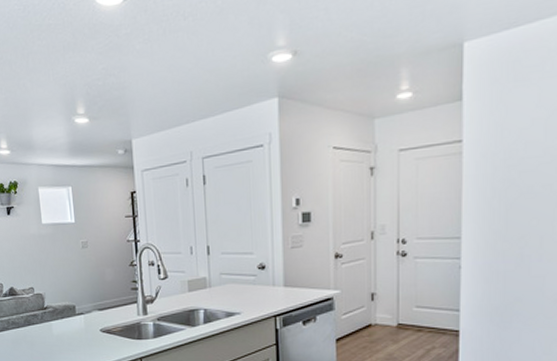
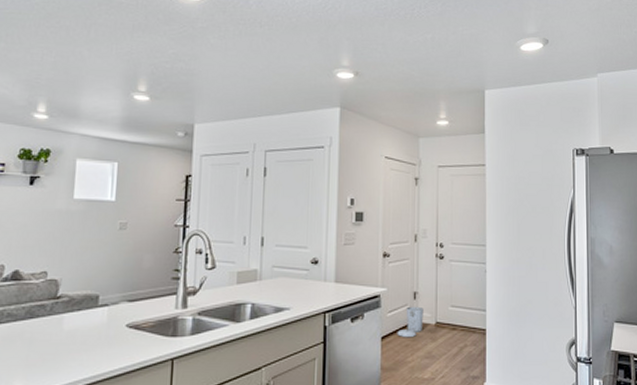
trash can: none [353,308,383,340] -> present [397,306,424,338]

